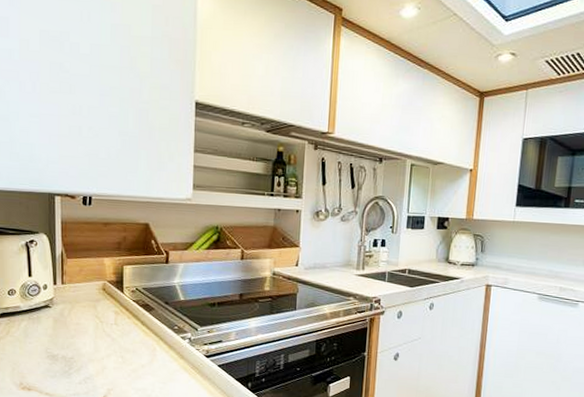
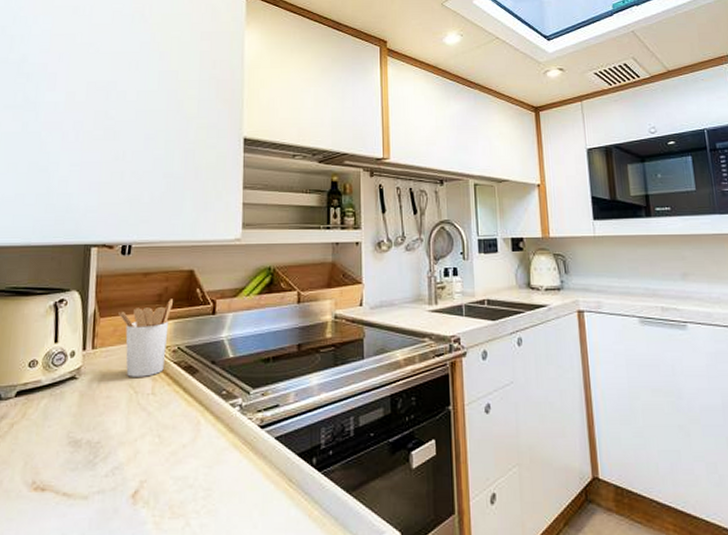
utensil holder: none [83,247,132,310] -> present [118,299,174,377]

